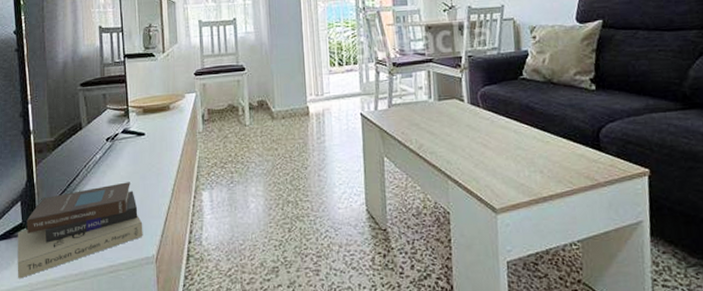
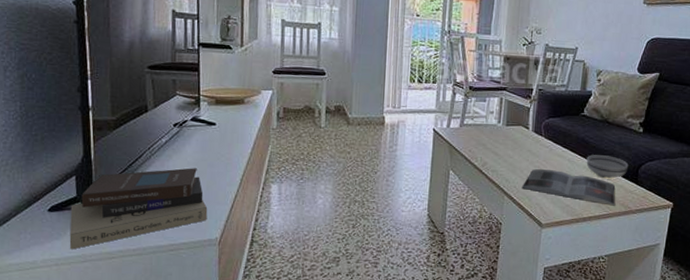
magazine: none [465,144,579,181] -> present [521,169,616,207]
bowl: none [535,121,587,149] -> present [586,155,629,179]

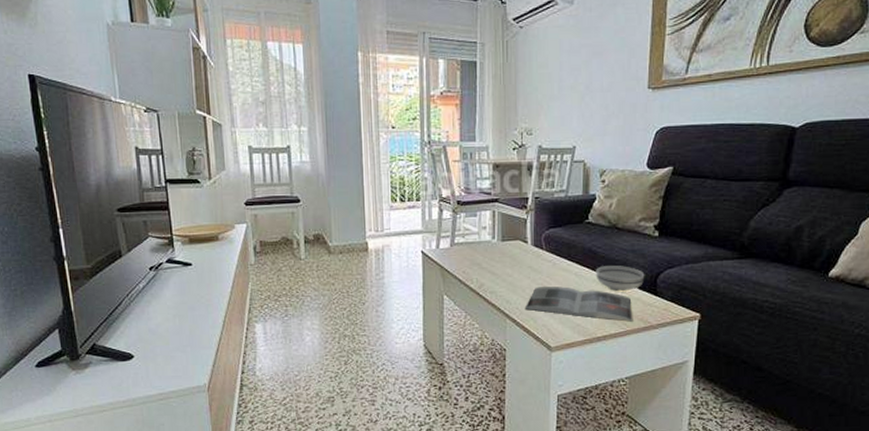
books: present [69,168,208,250] -> none [57,312,194,405]

